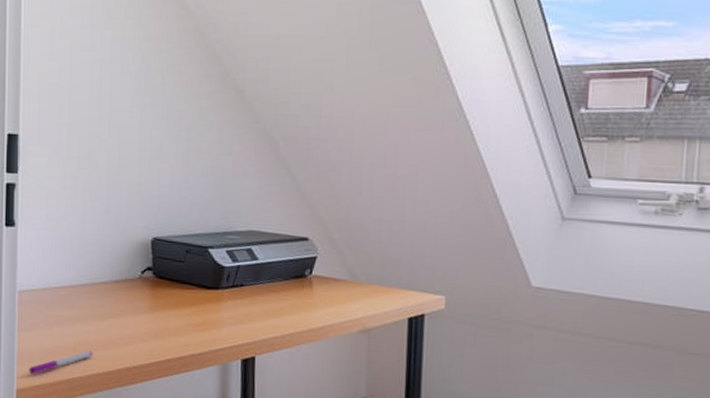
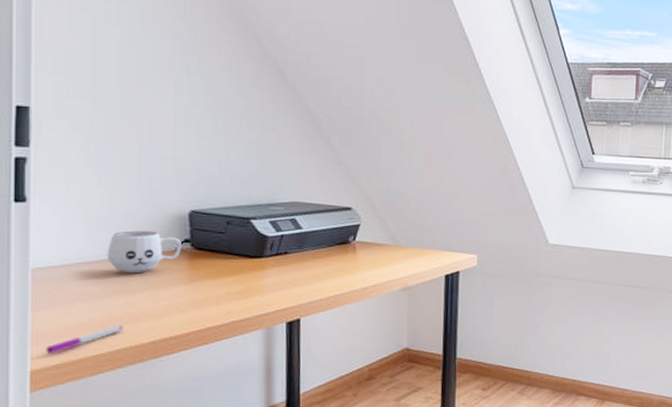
mug: none [80,257,144,300] -> present [107,231,181,274]

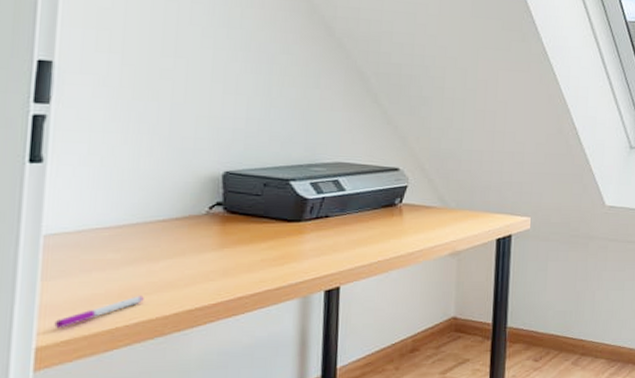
mug: present [107,231,181,274] -> none [129,193,213,240]

